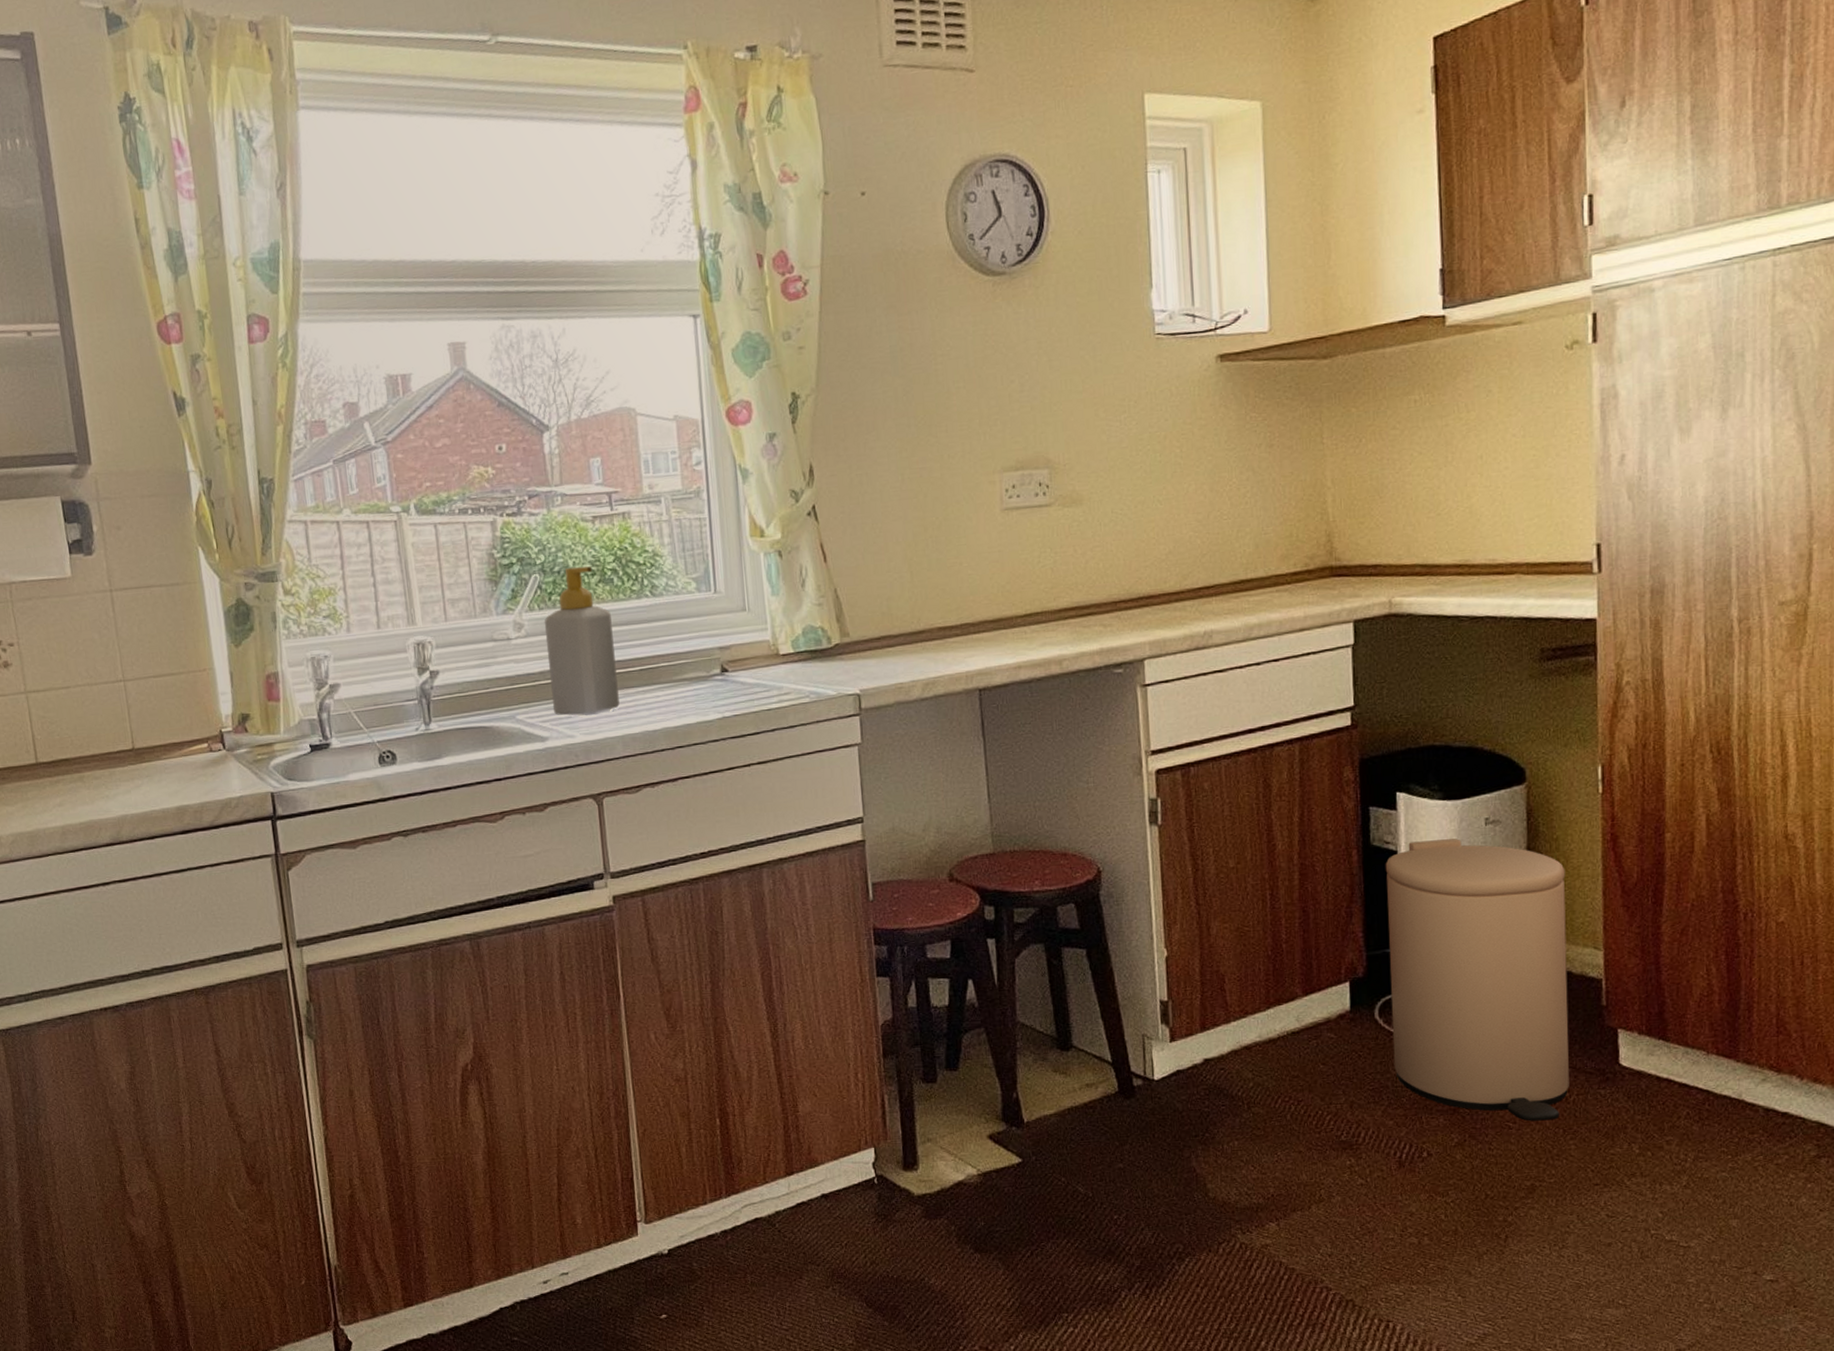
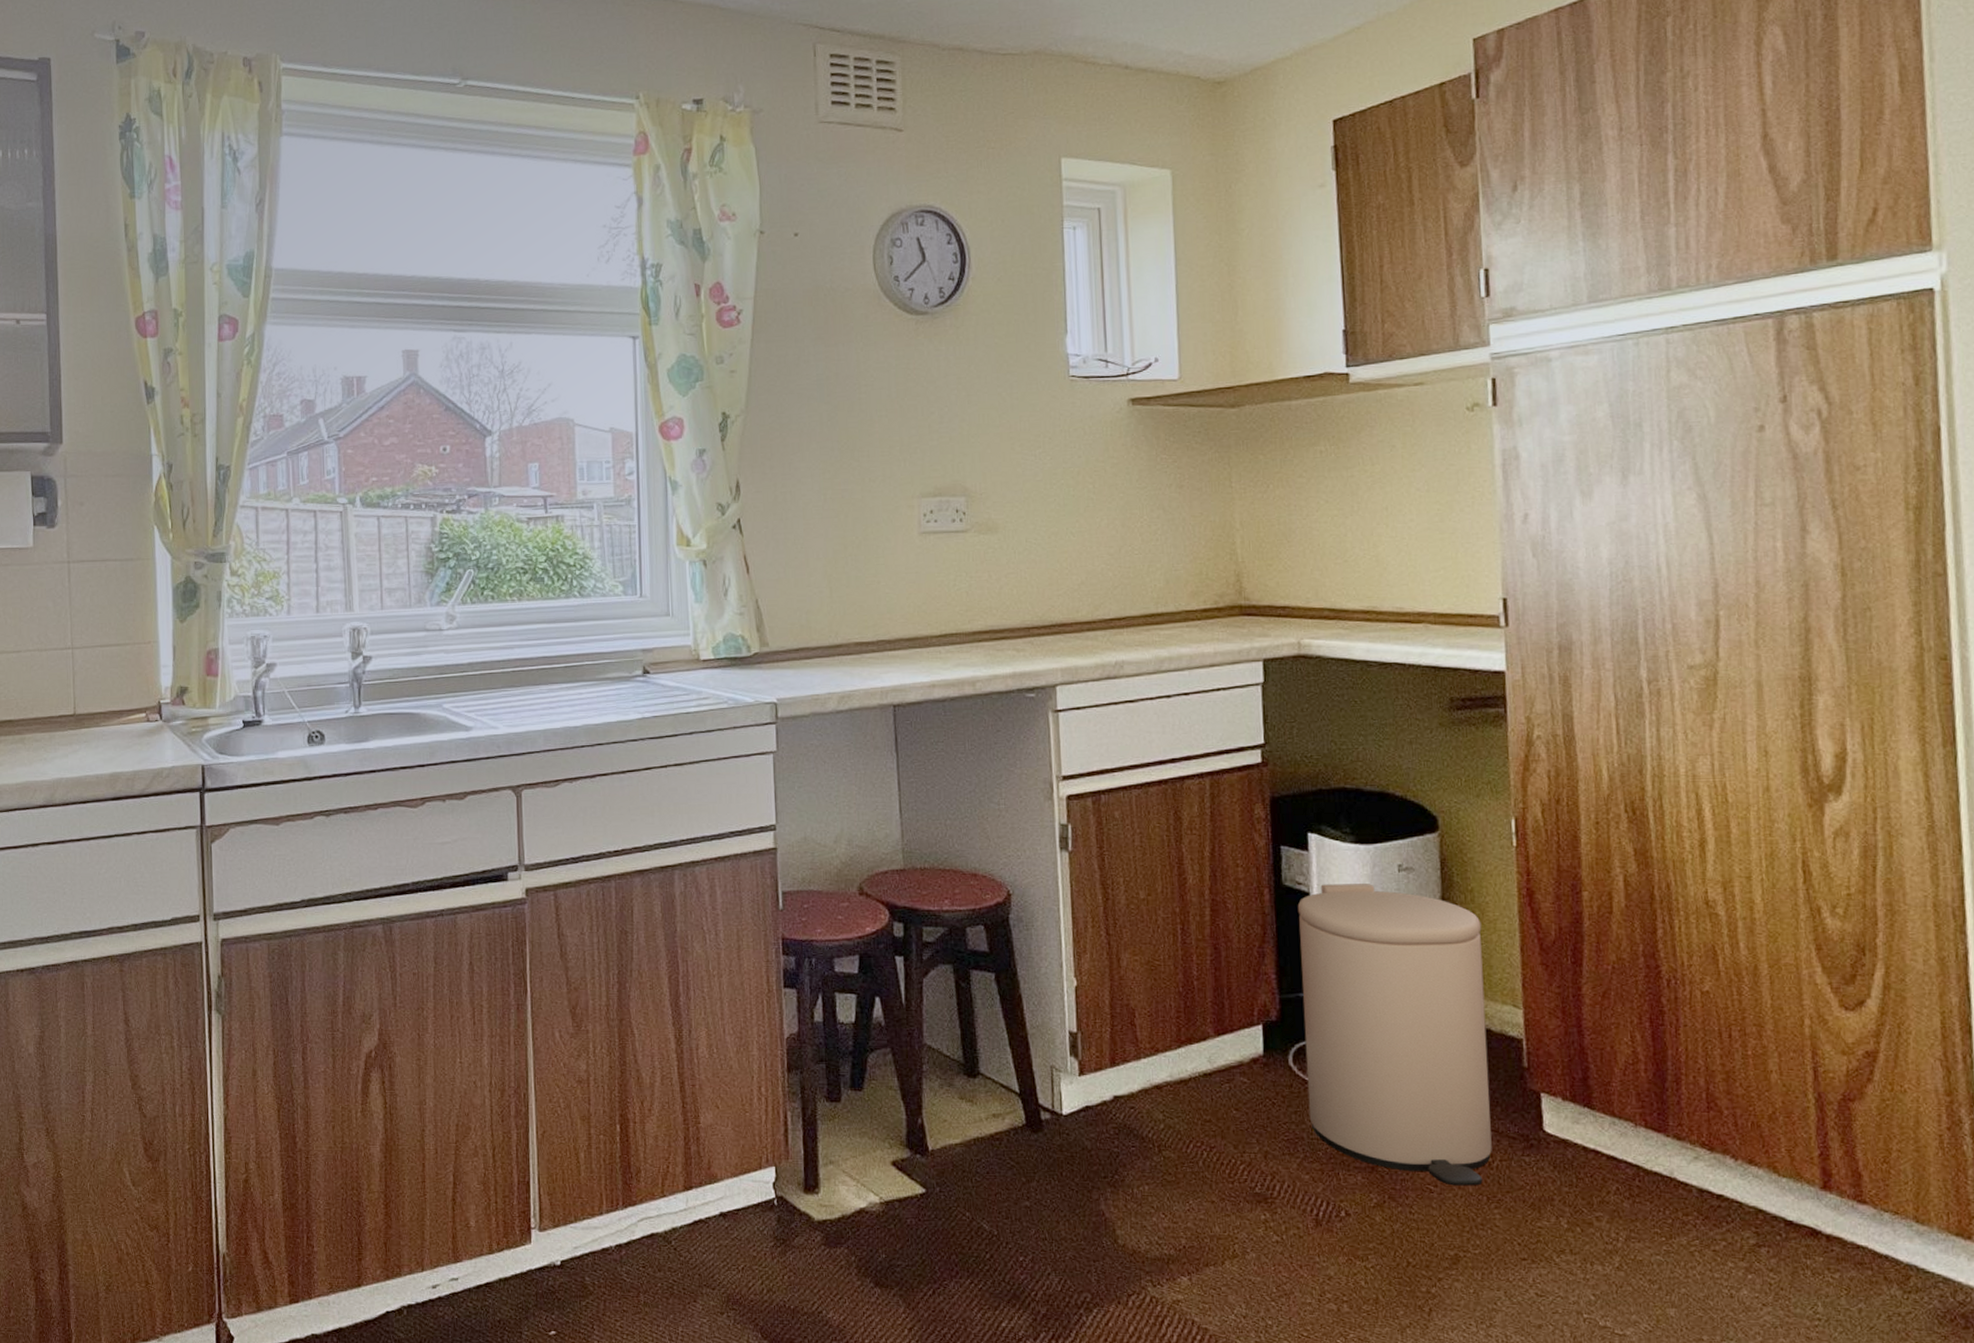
soap bottle: present [544,566,620,716] -> none [475,564,543,709]

